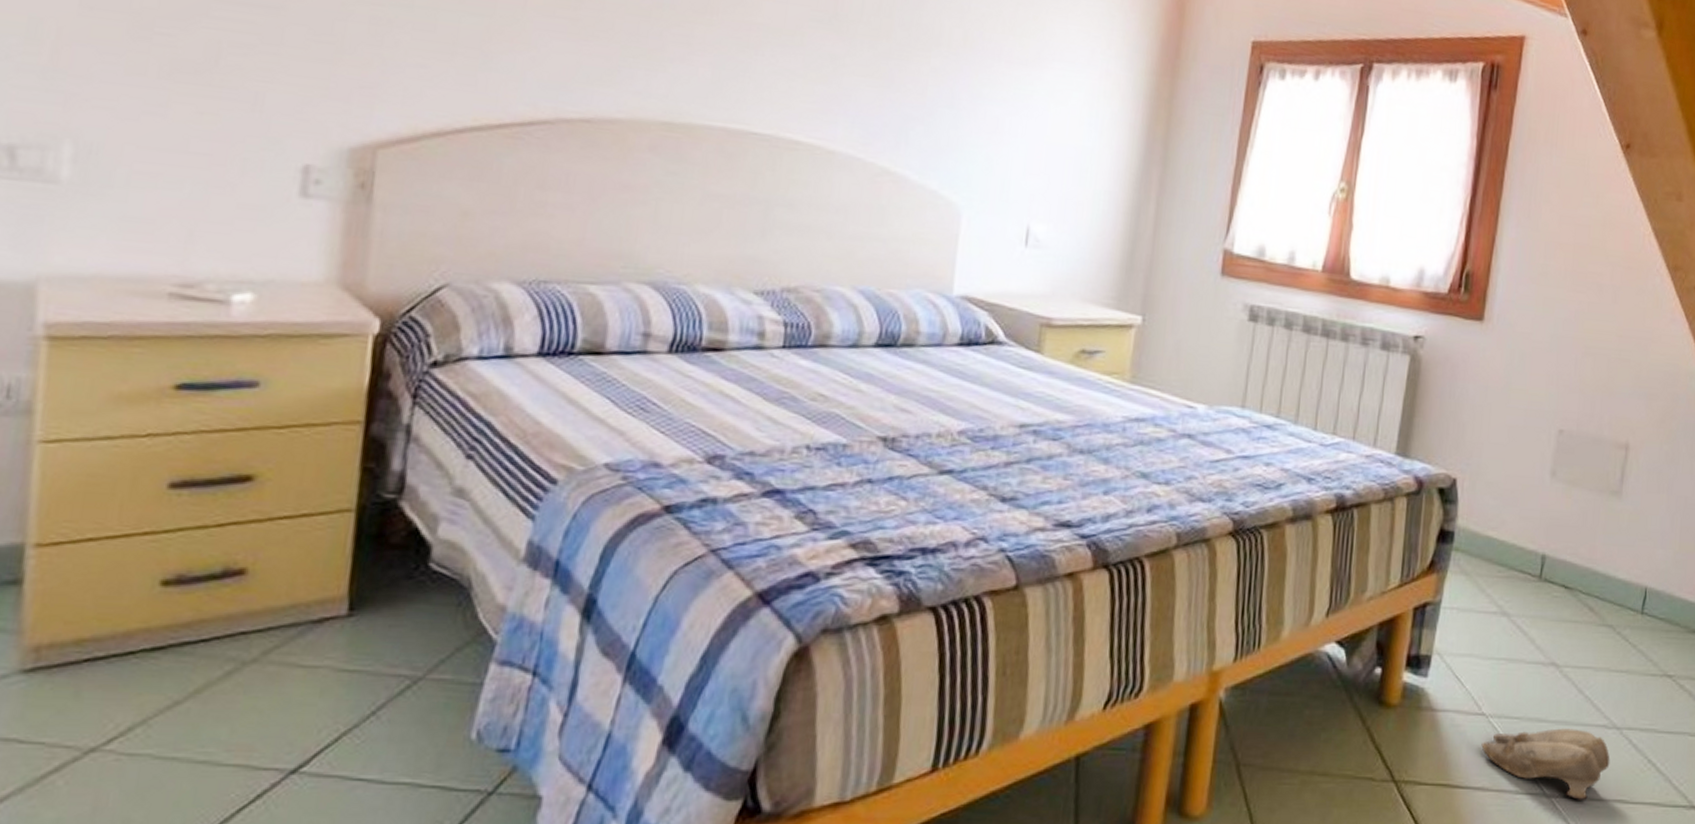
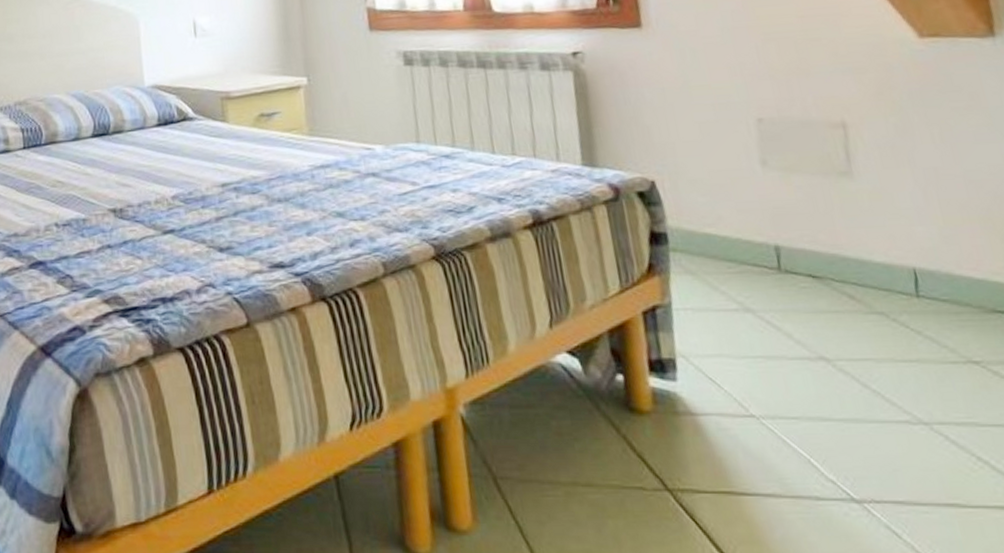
slippers: present [1481,728,1610,800] -> none [759,426,928,505]

